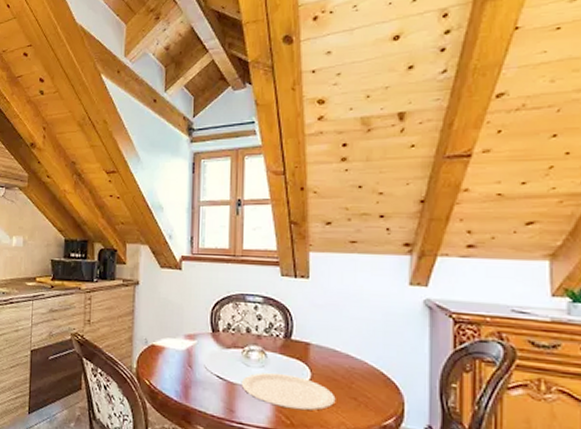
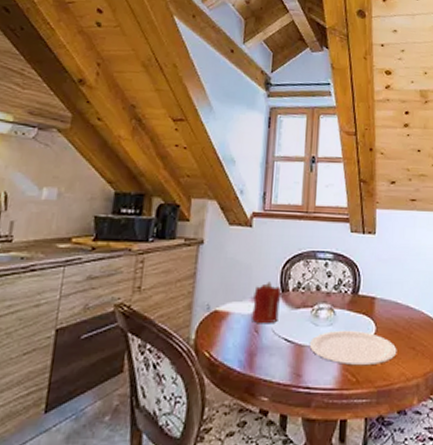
candle: none [185,321,212,361] -> present [252,282,282,324]

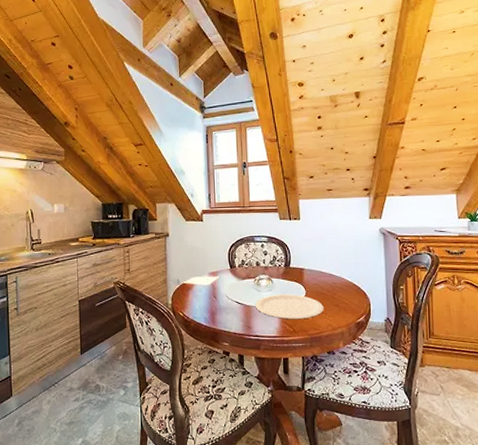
candle: present [252,282,282,324] -> none [210,261,231,292]

